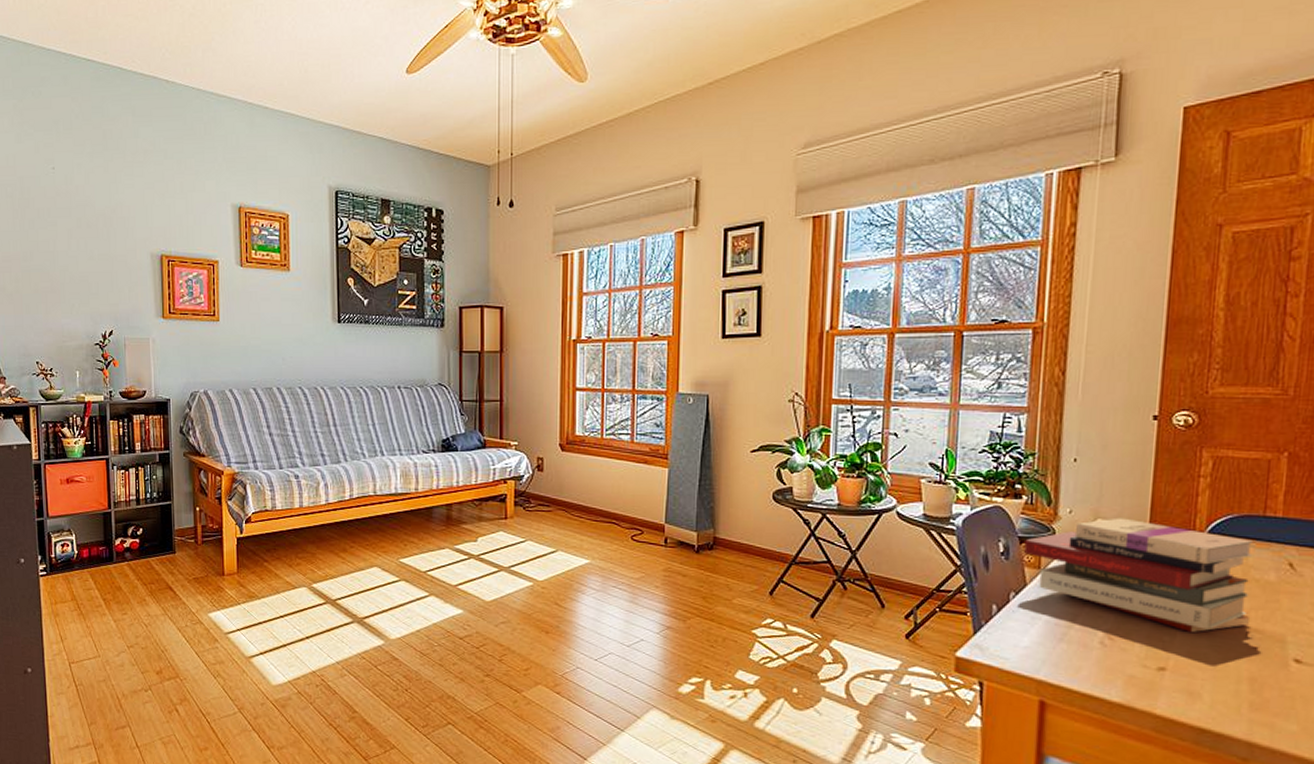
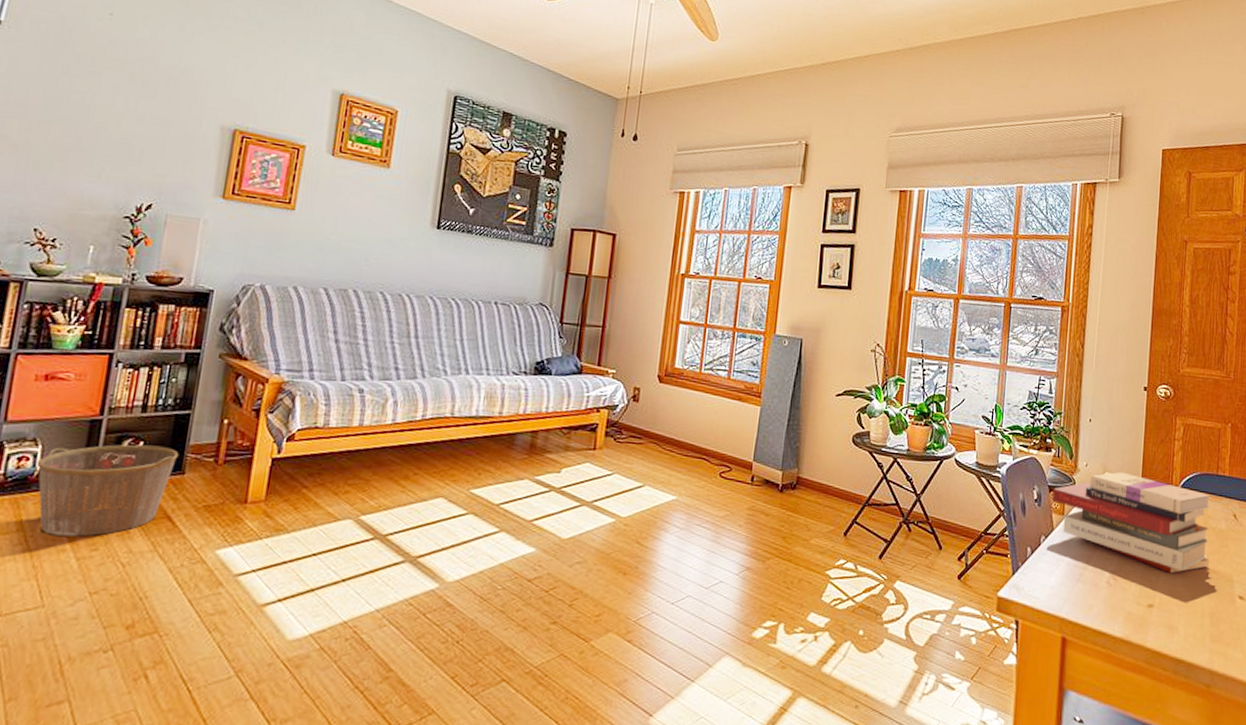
basket: none [74,531,169,604] -> present [36,444,179,537]

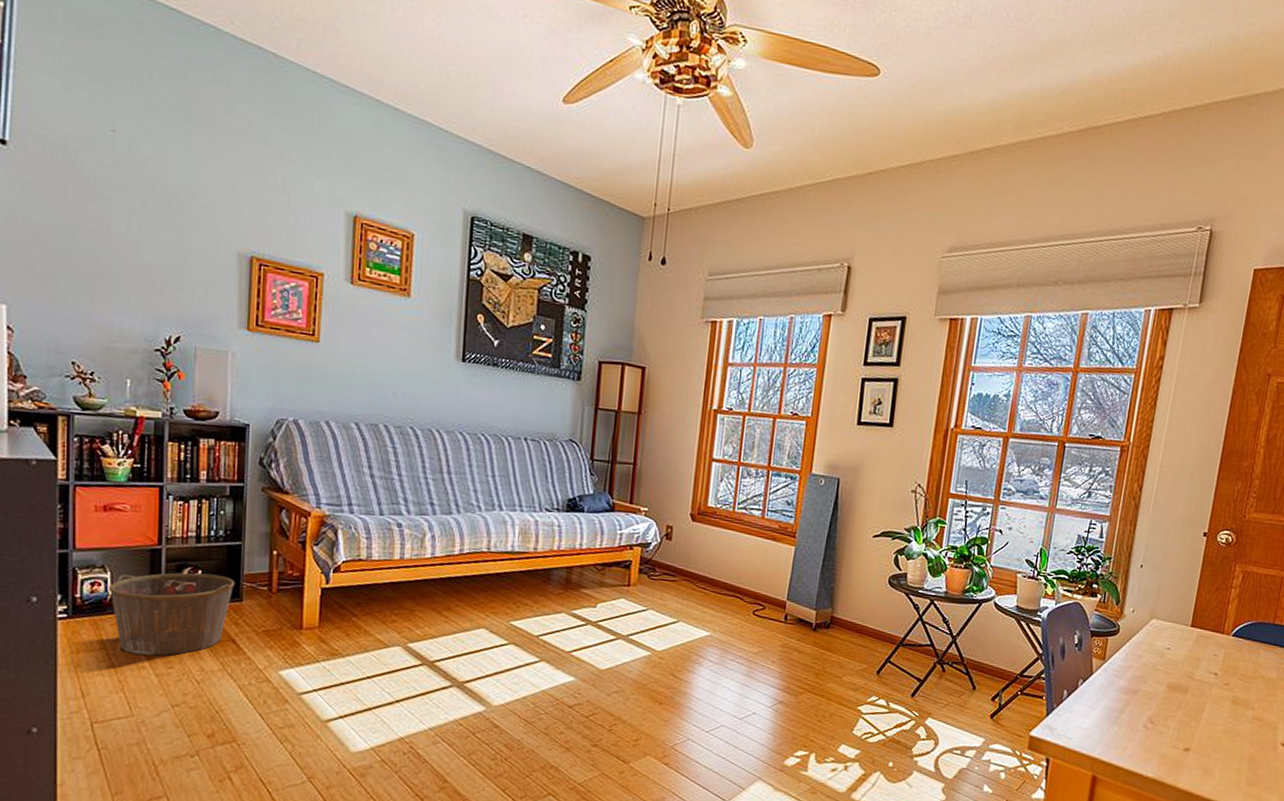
books: present [1052,472,1210,574] -> none [1094,618,1263,720]

